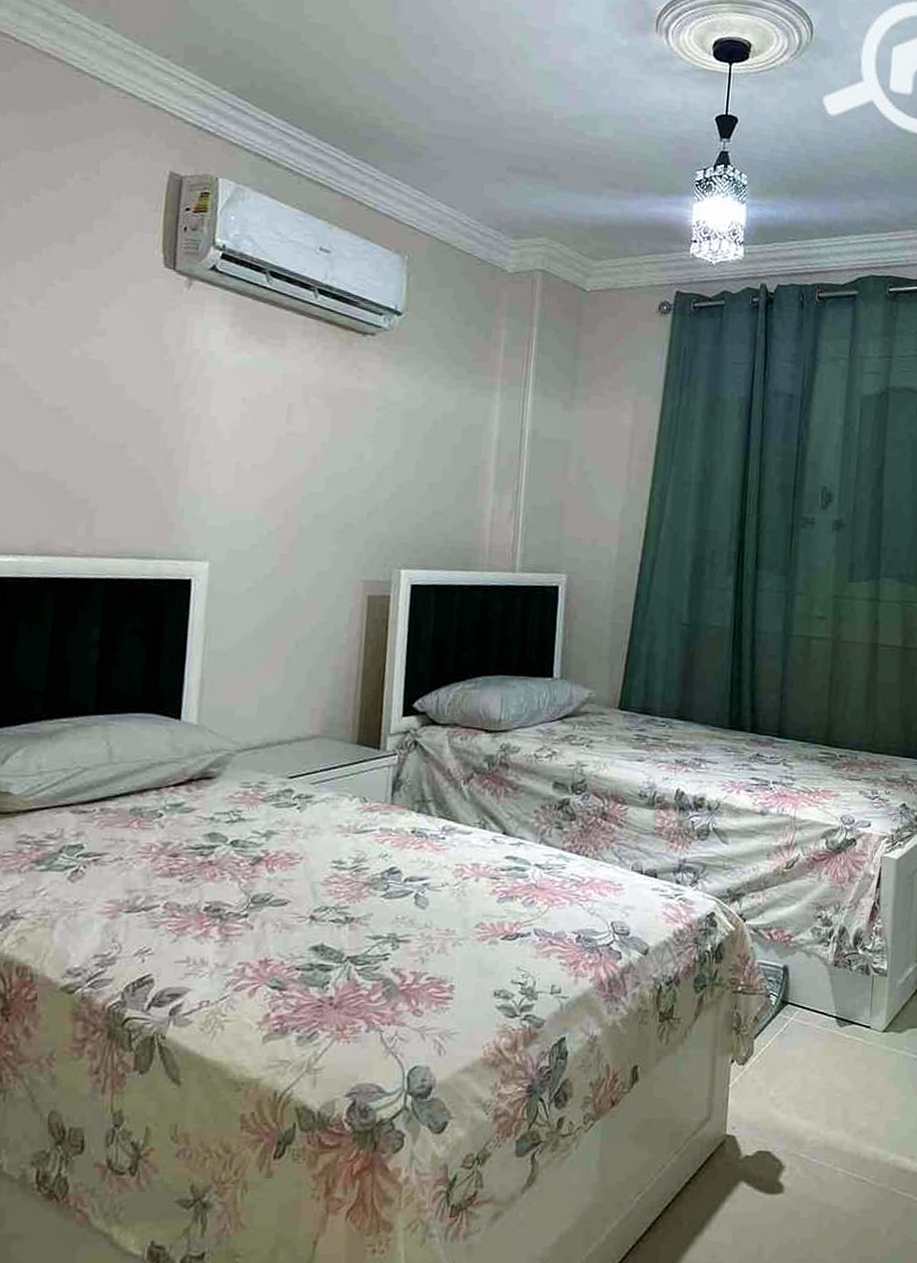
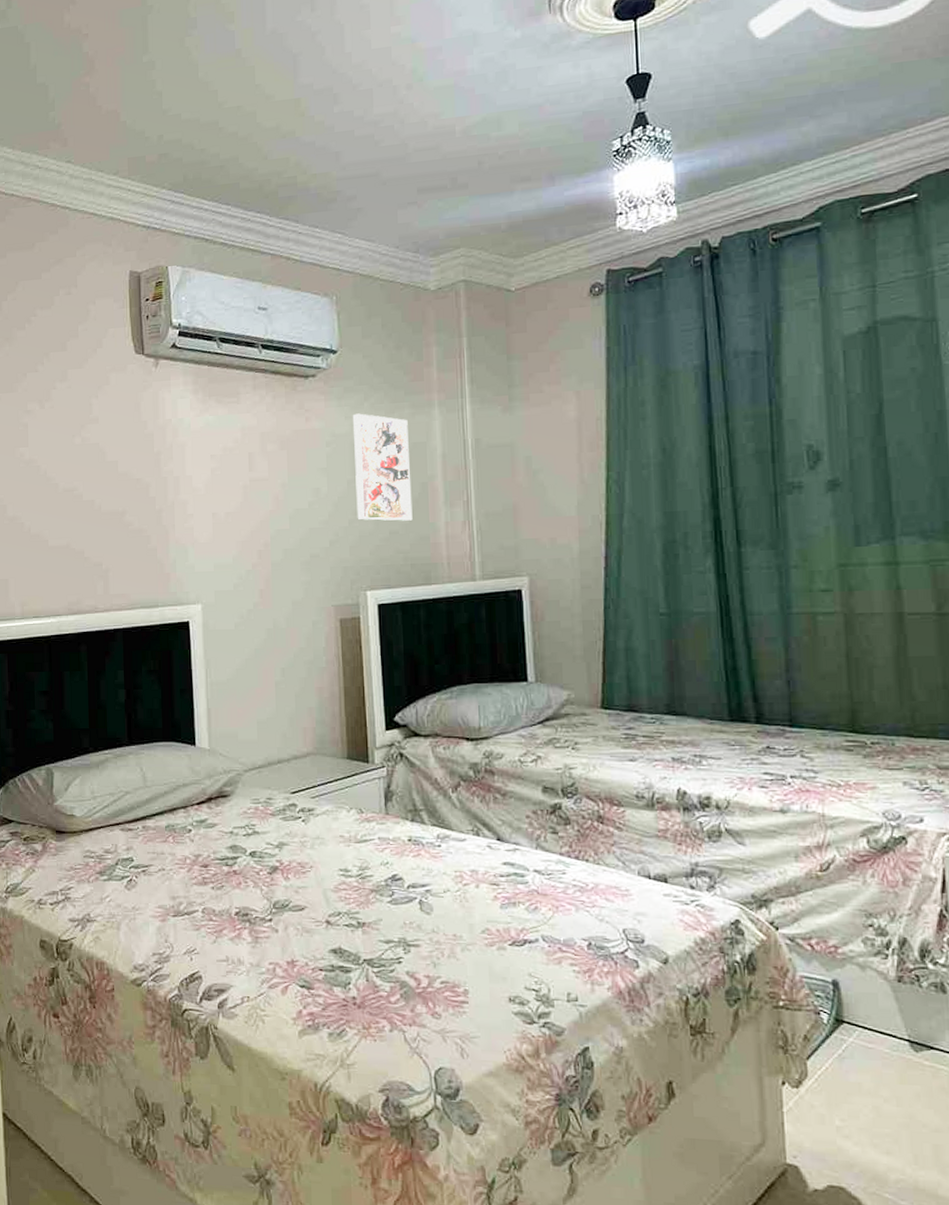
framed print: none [400,382,467,503] -> present [352,413,413,521]

